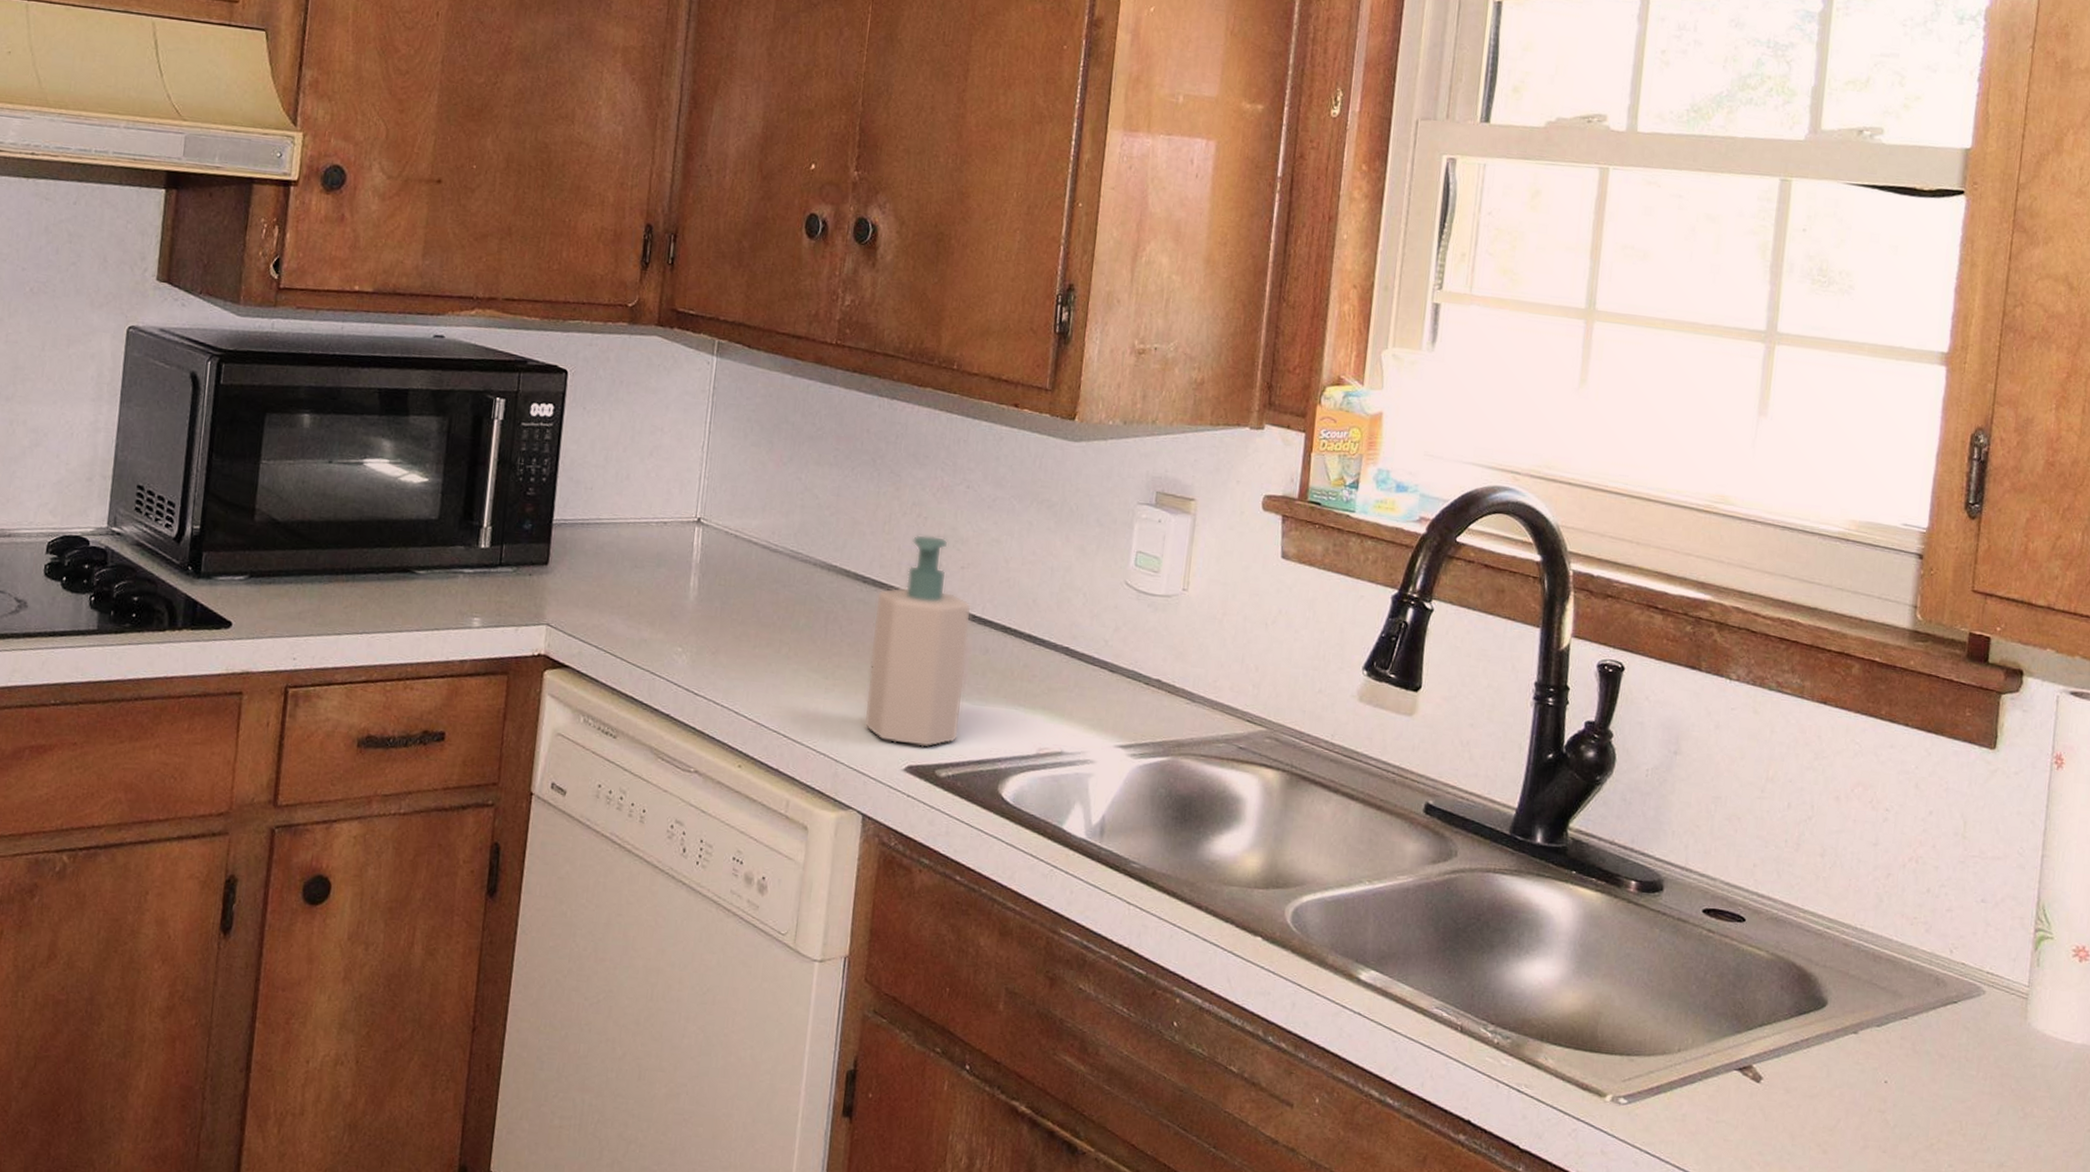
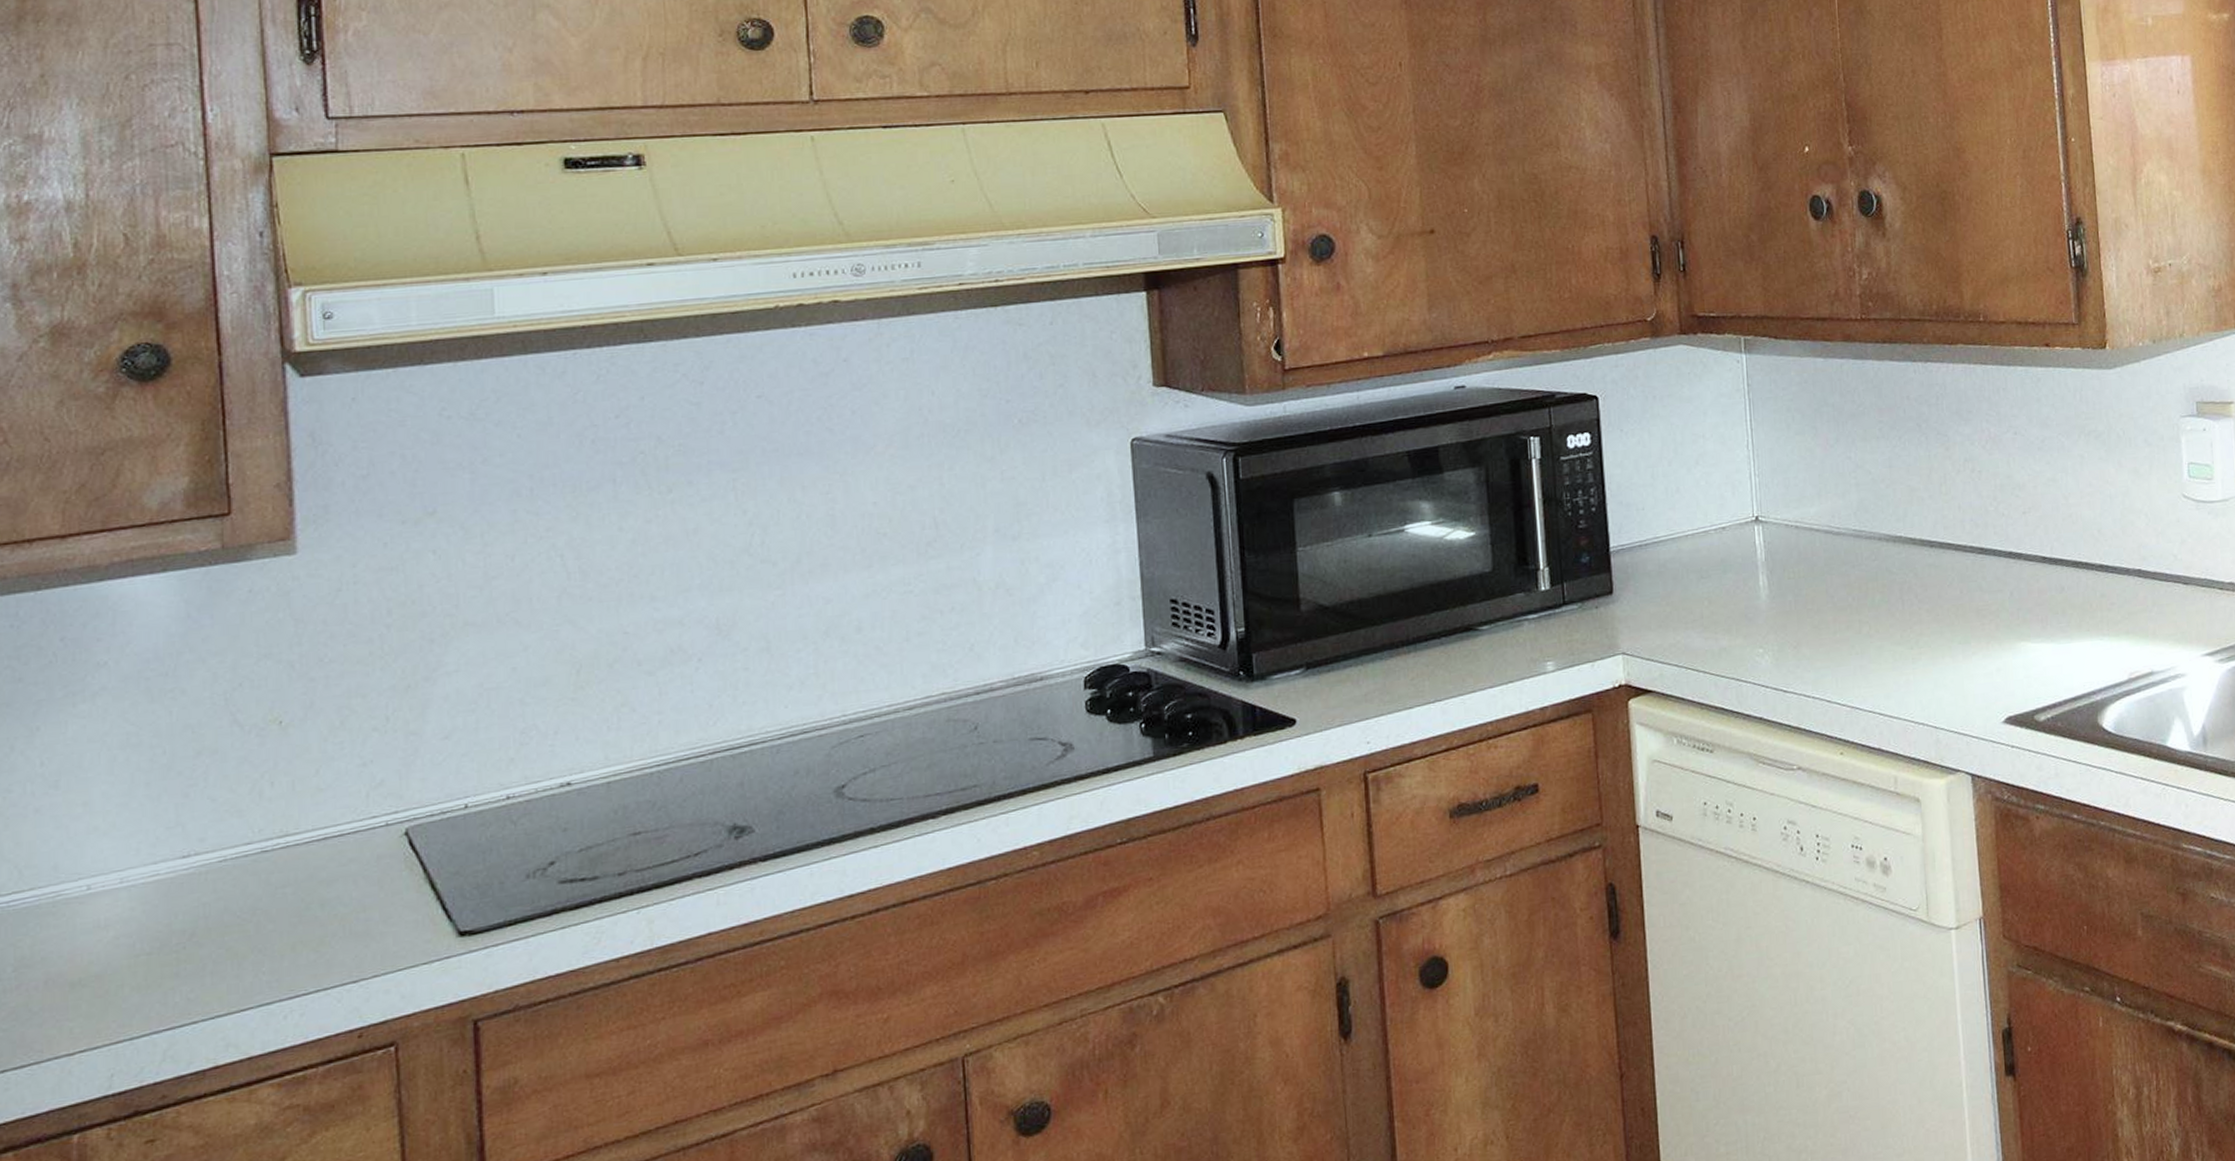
soap bottle: present [863,534,972,748] -> none [1945,486,2051,699]

